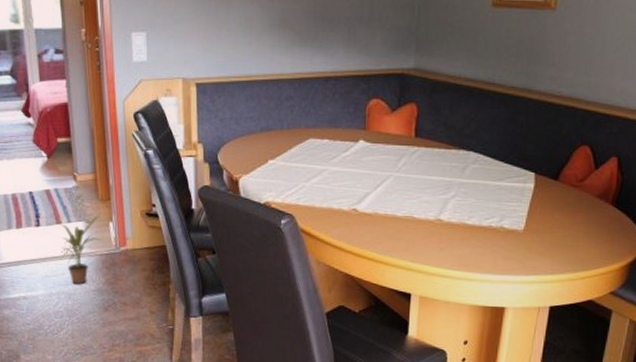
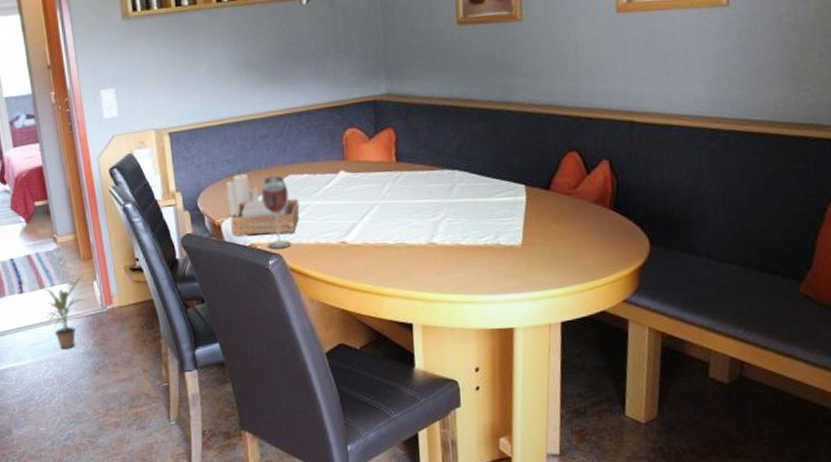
candle: none [247,130,278,175] -> present [225,172,259,217]
napkin holder: none [248,160,317,196] -> present [231,199,300,236]
wineglass: none [281,138,308,210] -> present [261,175,291,249]

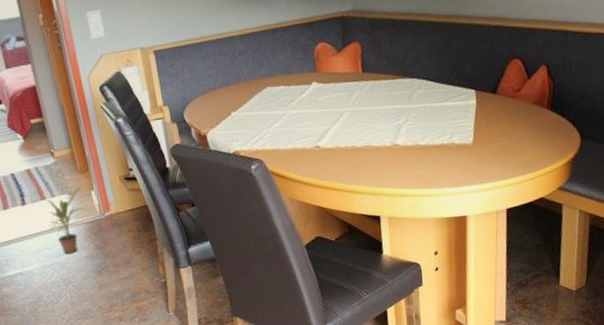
candle: present [225,172,259,217] -> none [209,86,240,128]
napkin holder: present [231,199,300,236] -> none [215,109,278,145]
wineglass: present [261,175,291,249] -> none [242,88,271,155]

